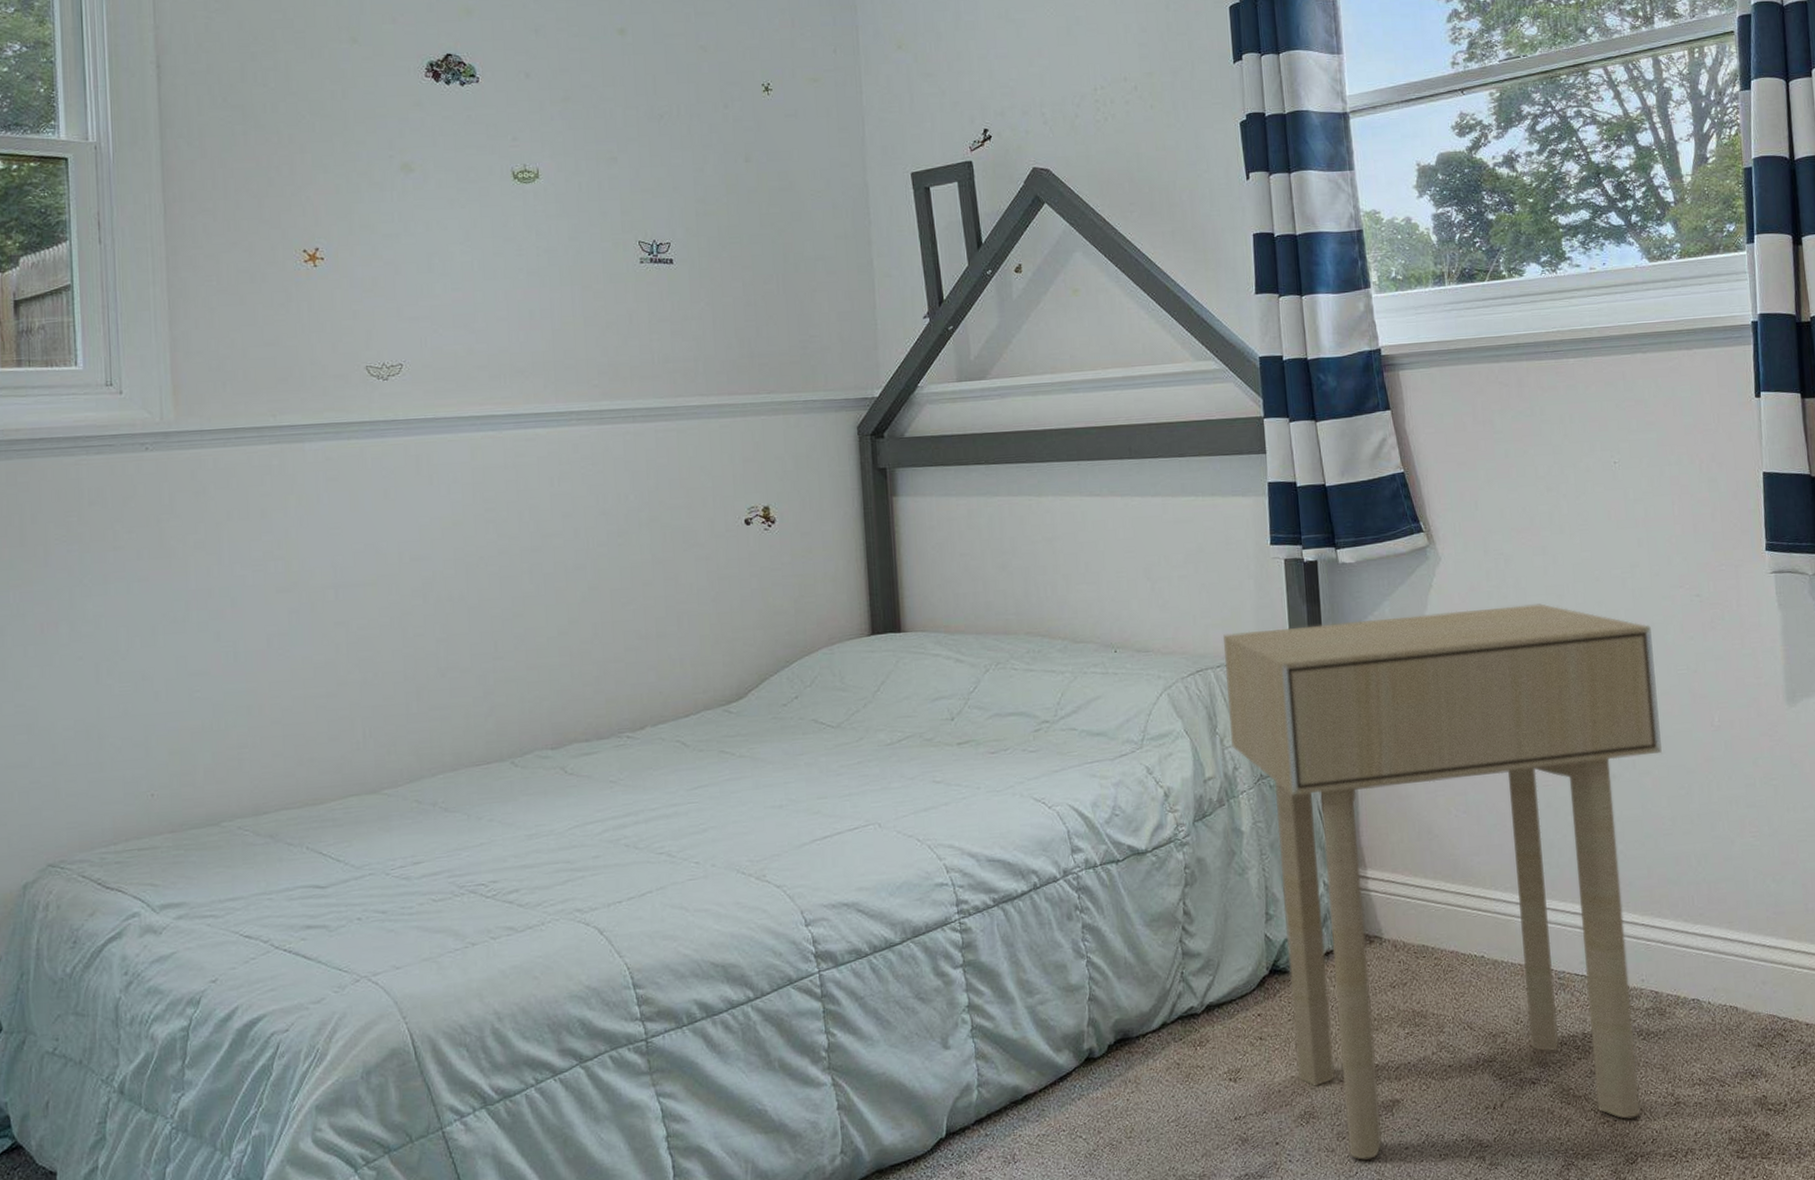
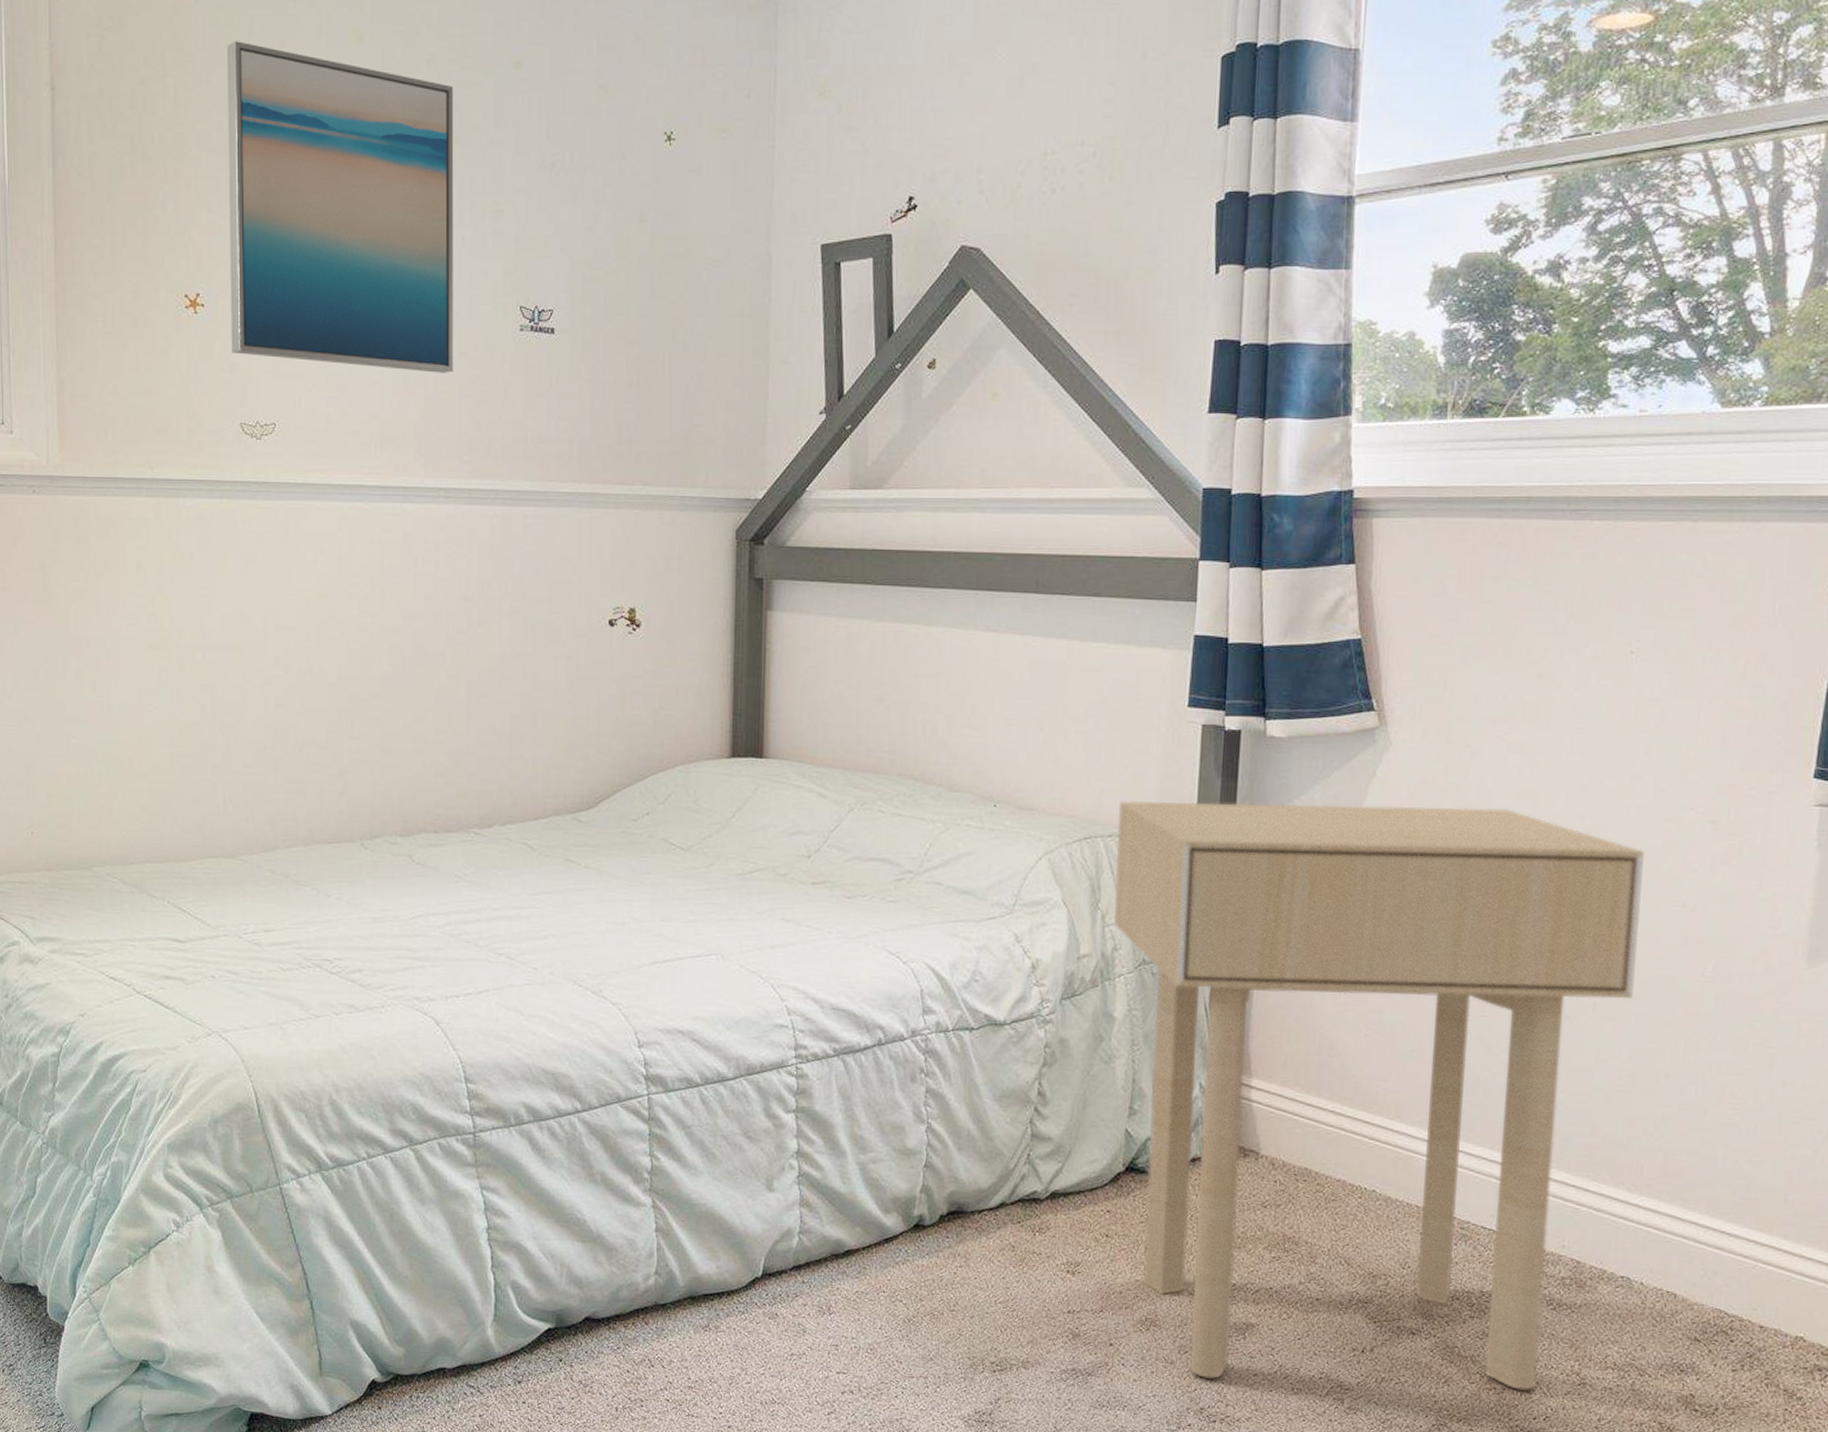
wall art: none [338,18,579,307] -> present [227,41,454,373]

